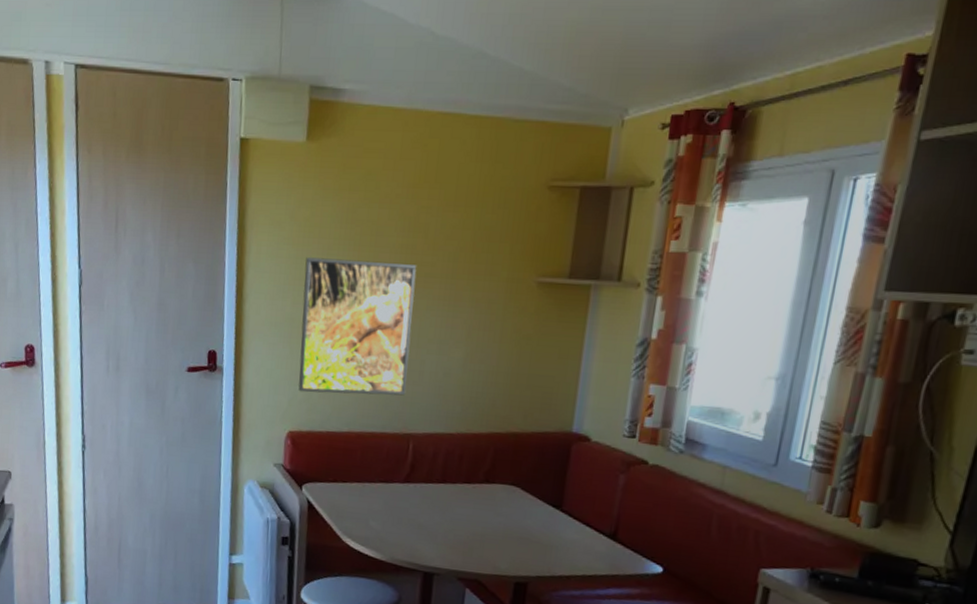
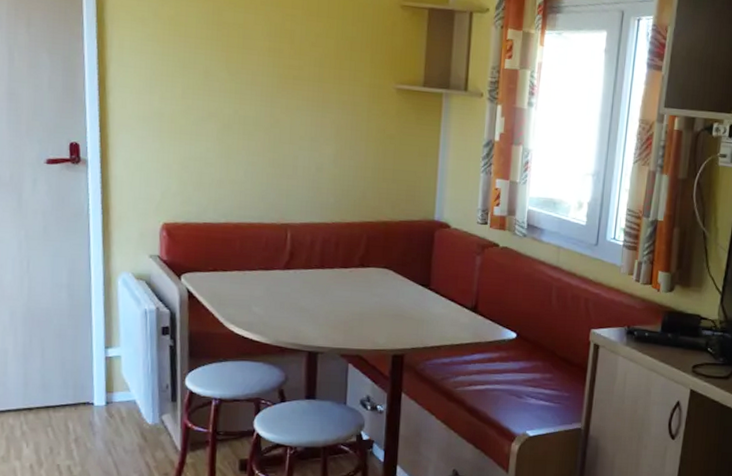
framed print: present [298,257,417,396] -> none [171,54,285,189]

